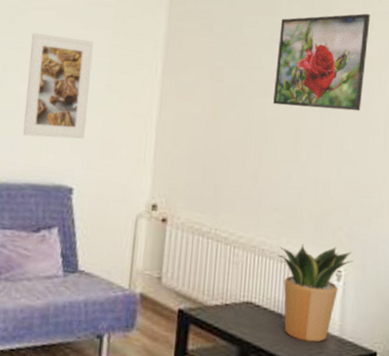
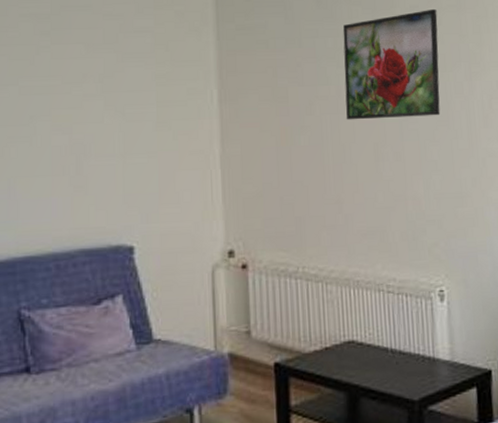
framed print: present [23,32,94,139] -> none [59,72,139,194]
potted plant: present [277,243,353,343] -> none [374,265,454,373]

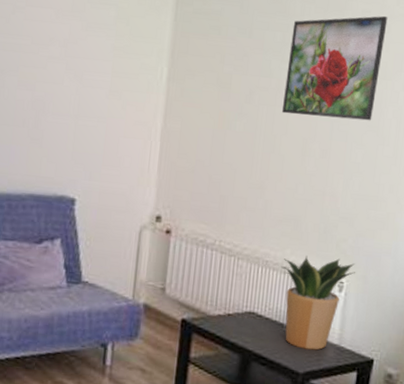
potted plant: none [374,265,454,373] -> present [281,255,355,350]

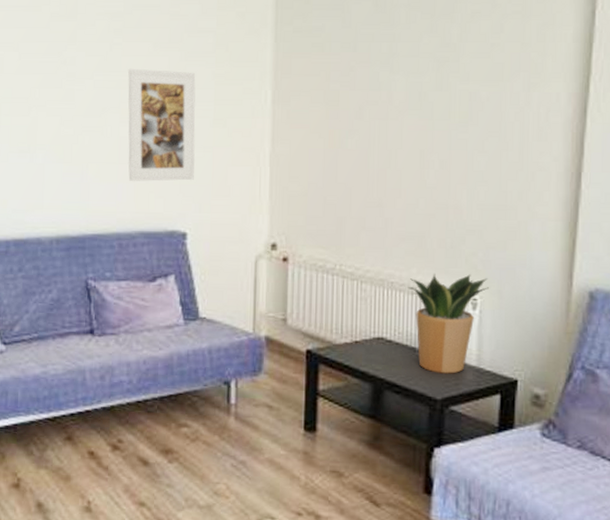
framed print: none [22,33,96,148] -> present [128,68,196,182]
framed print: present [281,15,388,121] -> none [394,15,500,127]

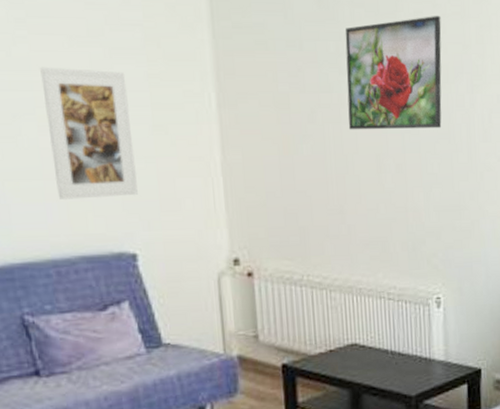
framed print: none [394,15,500,127] -> present [345,15,442,130]
potted plant: present [408,273,489,374] -> none [376,274,450,372]

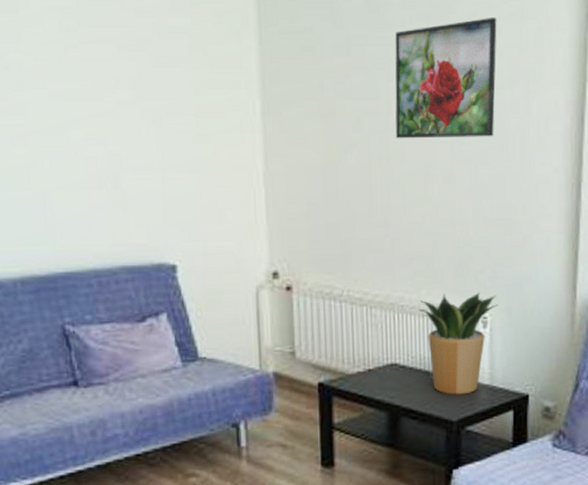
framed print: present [40,66,138,199] -> none [89,75,180,209]
potted plant: none [376,274,450,372] -> present [418,292,498,395]

